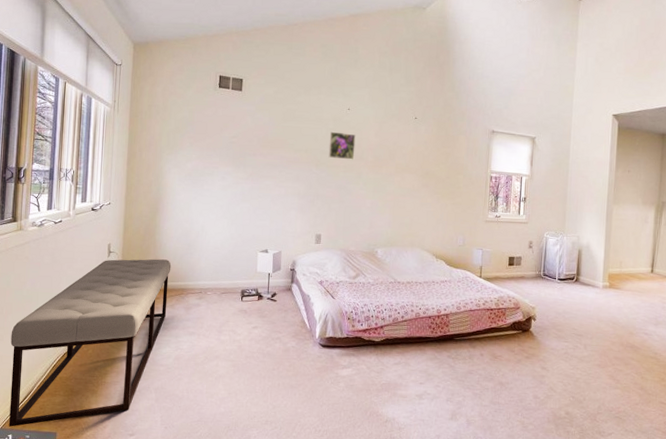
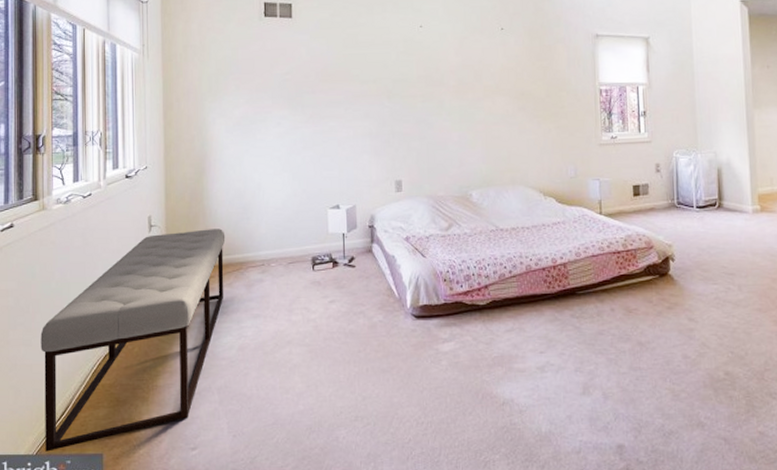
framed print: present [328,131,356,160] -> none [400,55,433,87]

